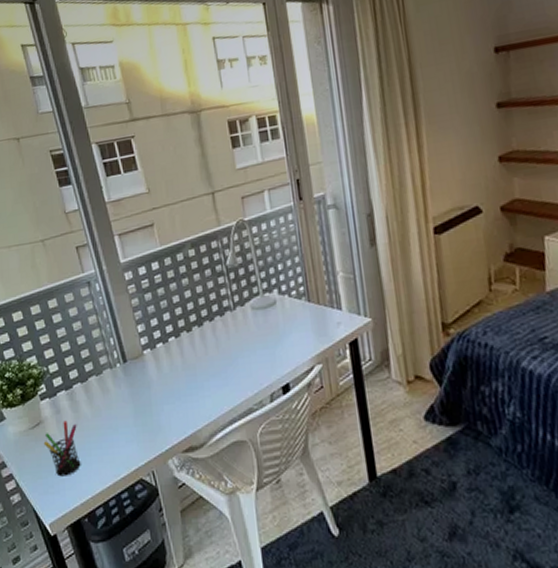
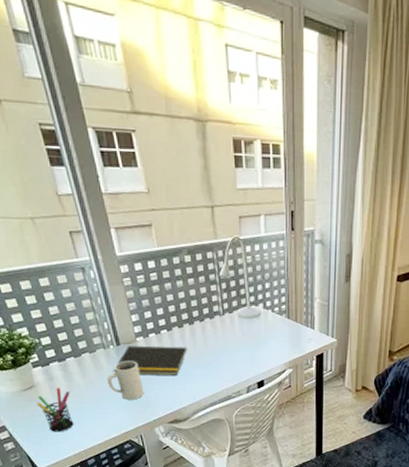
mug: none [114,378,154,428] -> present [106,360,144,400]
notepad: none [120,354,199,396] -> present [113,345,188,376]

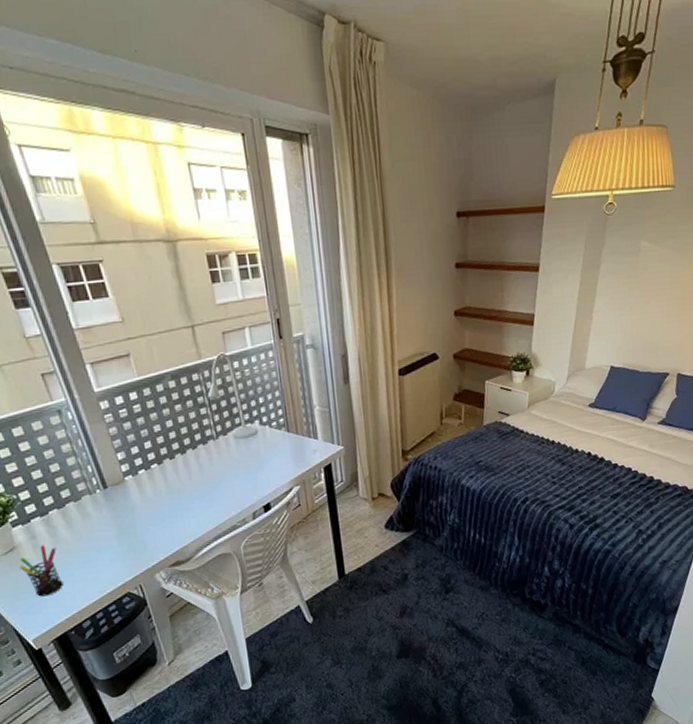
mug: present [106,360,144,400] -> none [96,503,139,548]
notepad: present [113,345,188,376] -> none [102,479,183,520]

